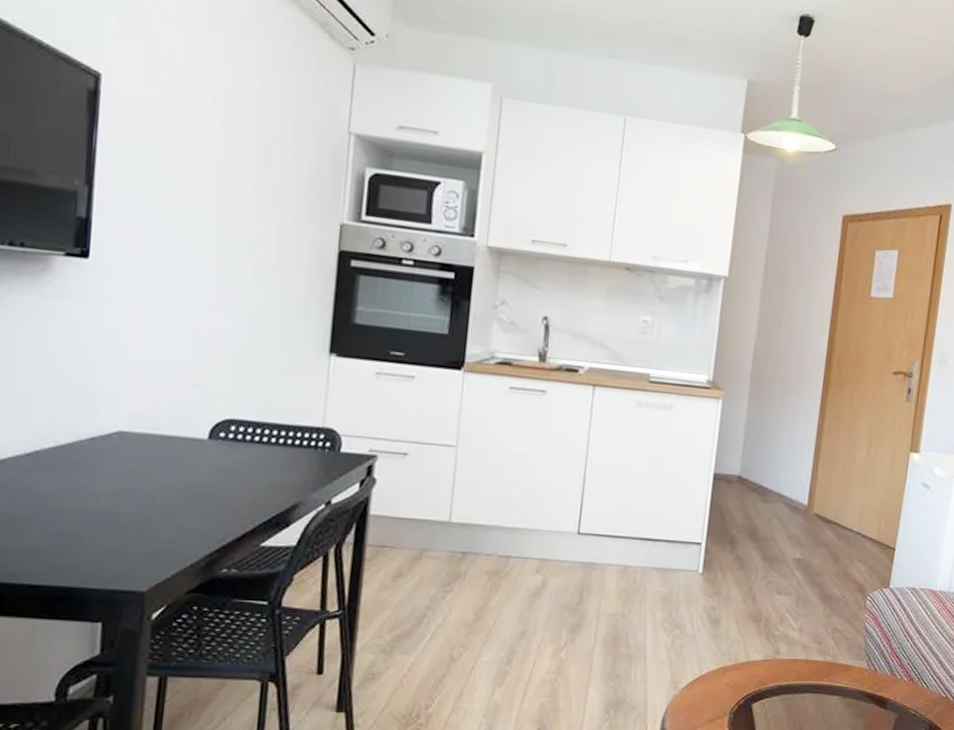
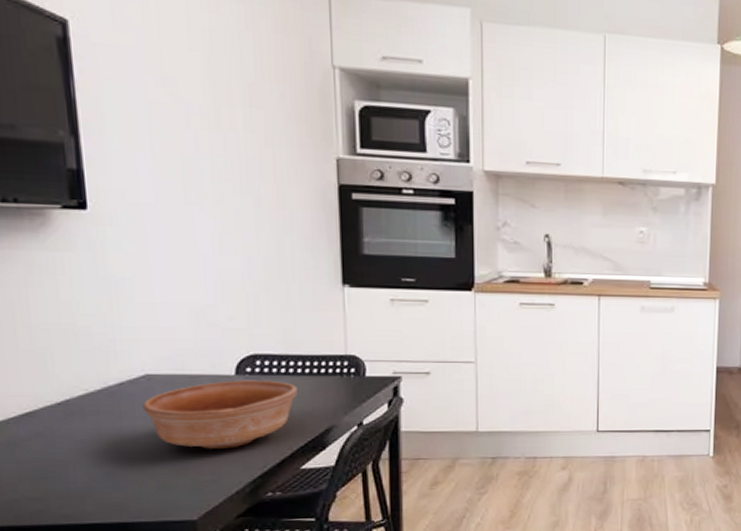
bowl: none [110,444,269,517] -> present [142,380,298,449]

